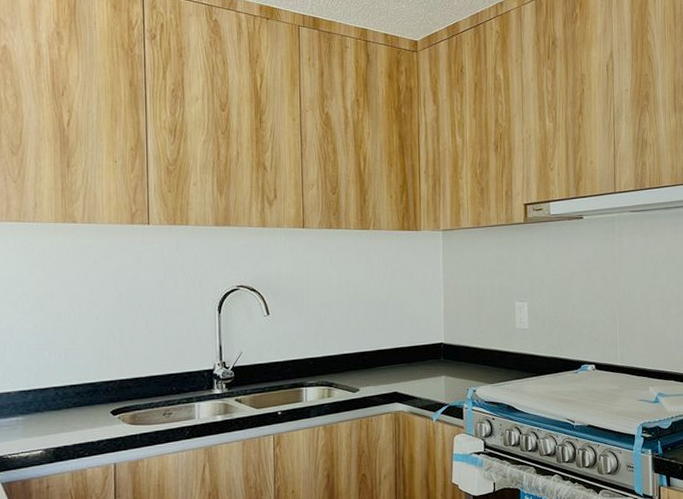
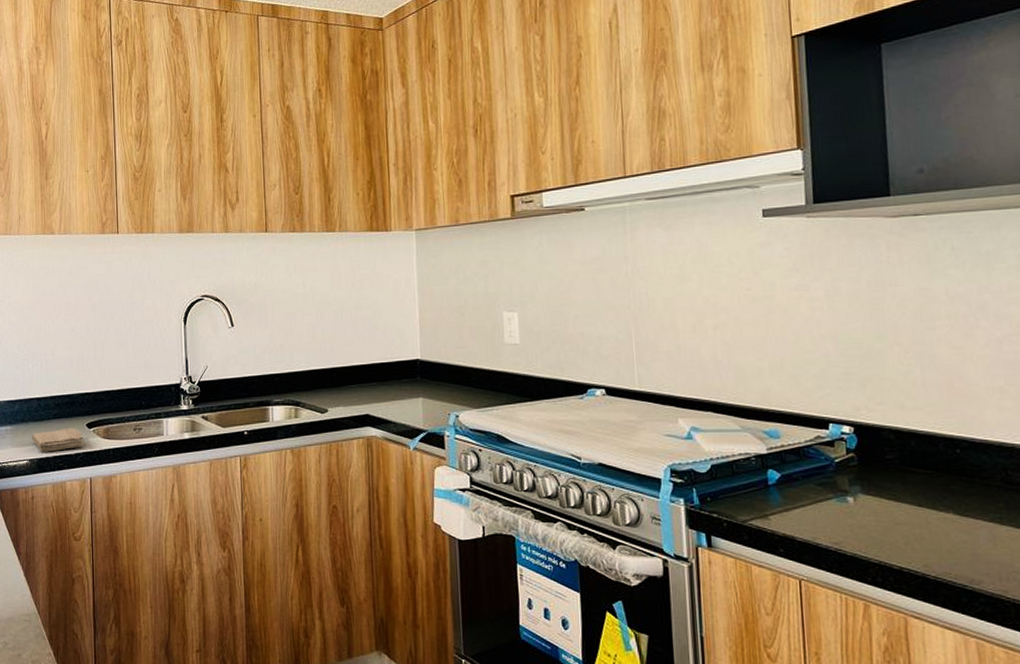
washcloth: none [47,415,108,441] -> present [32,428,84,452]

